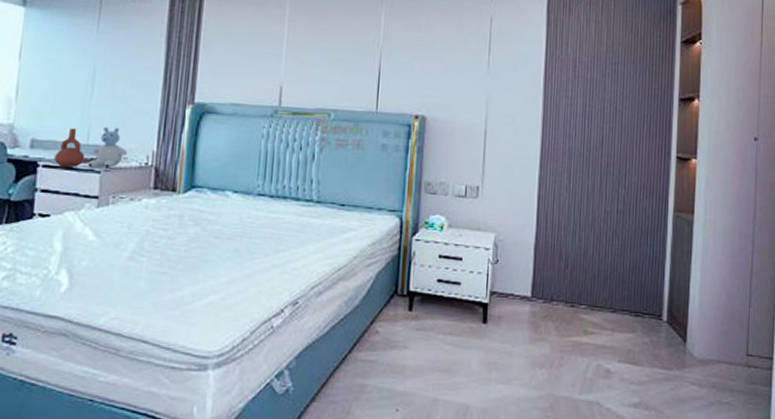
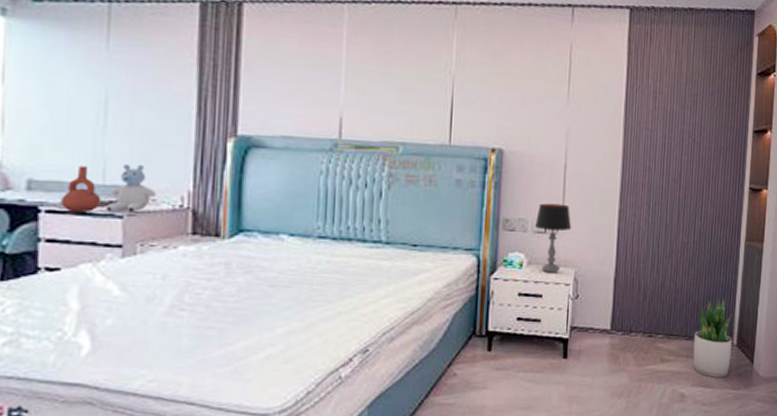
table lamp: none [455,168,492,237] -> present [534,203,572,273]
planter: none [619,272,662,355] -> present [693,300,733,378]

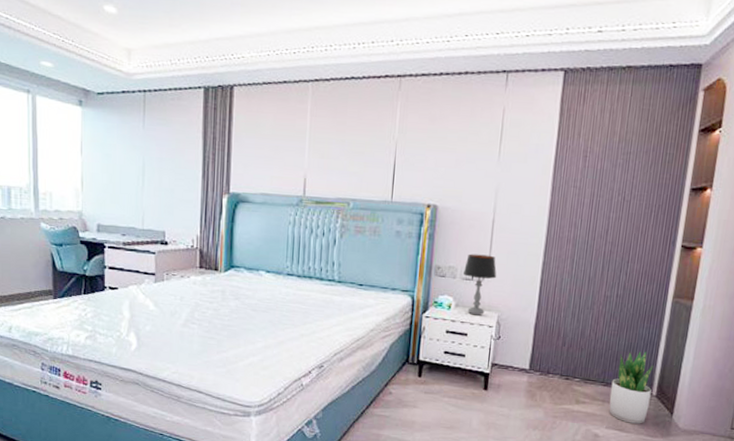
decorative vase: present [61,166,101,213] -> none [117,215,141,249]
stuffed bear: present [106,163,157,213] -> none [145,213,176,250]

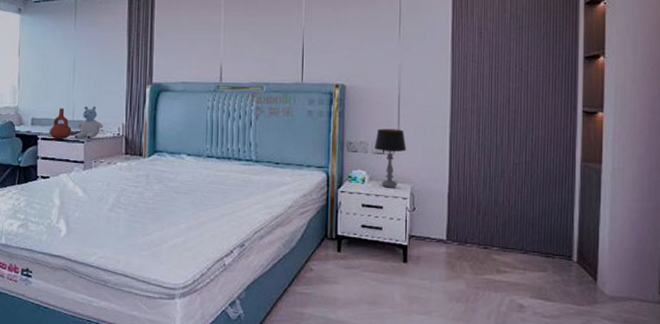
decorative vase: none [117,215,141,249] -> present [50,108,72,140]
stuffed bear: none [145,213,176,250] -> present [75,105,104,139]
planter: present [609,352,654,424] -> none [530,217,572,292]

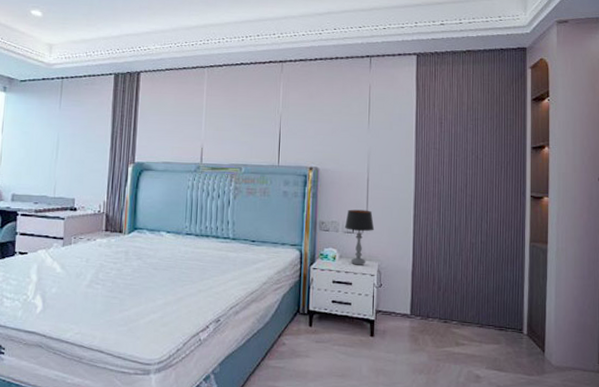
decorative vase: present [50,108,72,140] -> none [30,185,52,216]
stuffed bear: present [75,105,104,139] -> none [55,183,85,216]

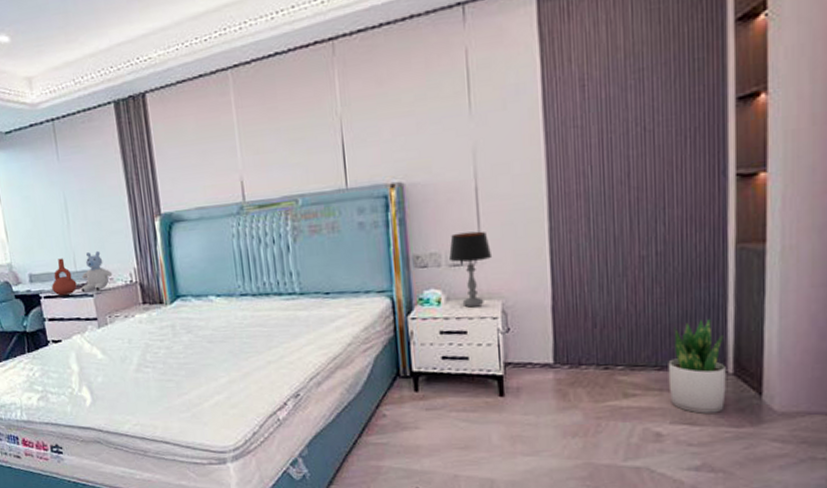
decorative vase: none [30,185,52,216] -> present [52,258,77,296]
stuffed bear: none [55,183,85,216] -> present [81,250,113,293]
planter: none [486,293,522,363] -> present [668,319,726,414]

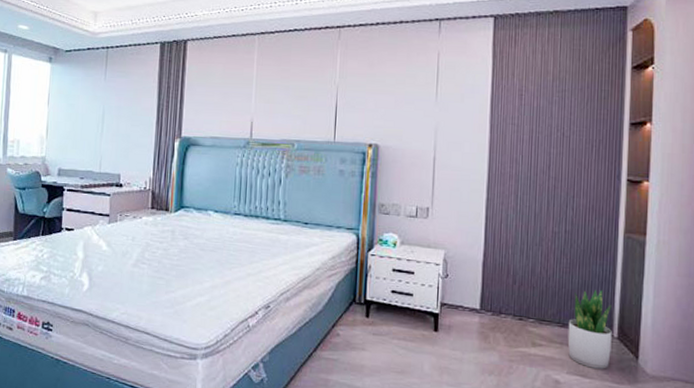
decorative vase: present [52,258,77,296] -> none [76,159,98,192]
stuffed bear: present [81,250,113,293] -> none [101,157,131,192]
table lamp: present [448,231,493,308] -> none [406,191,441,253]

